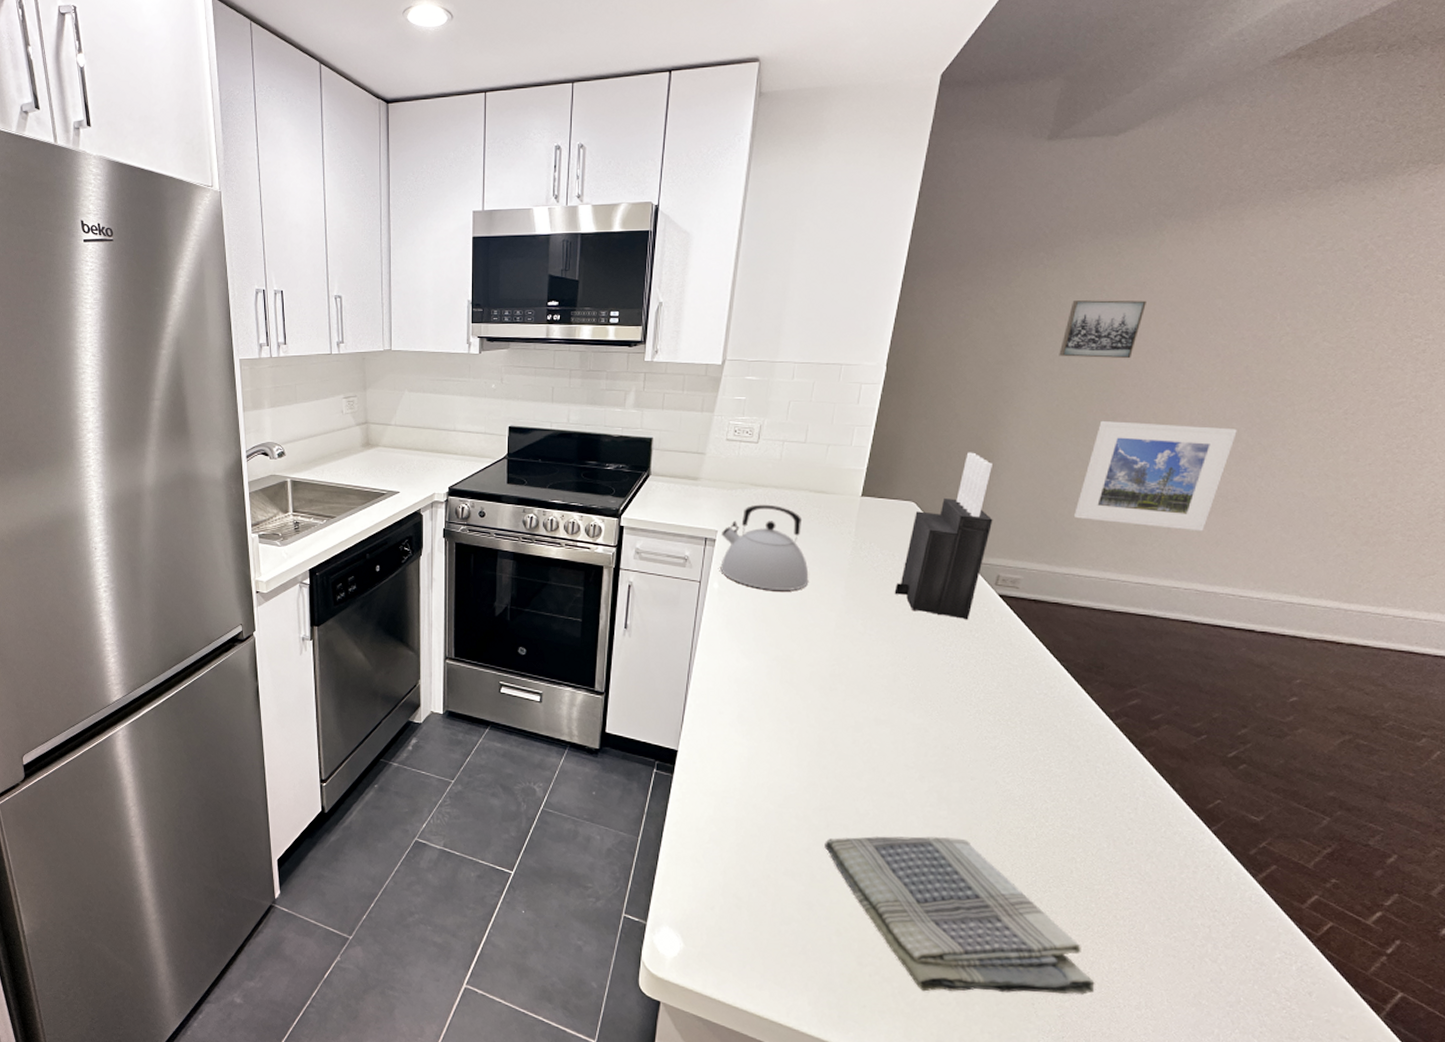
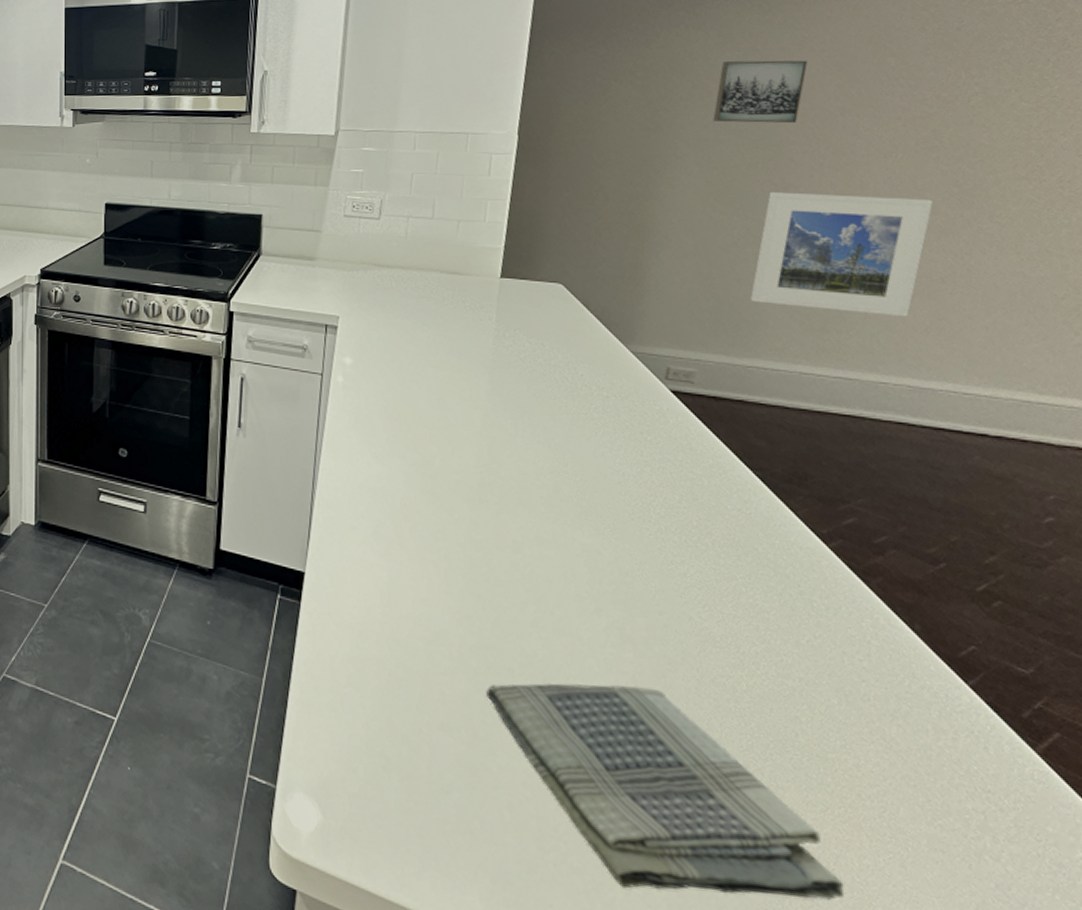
kettle: present [720,504,809,590] -> none [344,287,447,385]
knife block: present [894,452,993,620] -> none [547,228,656,420]

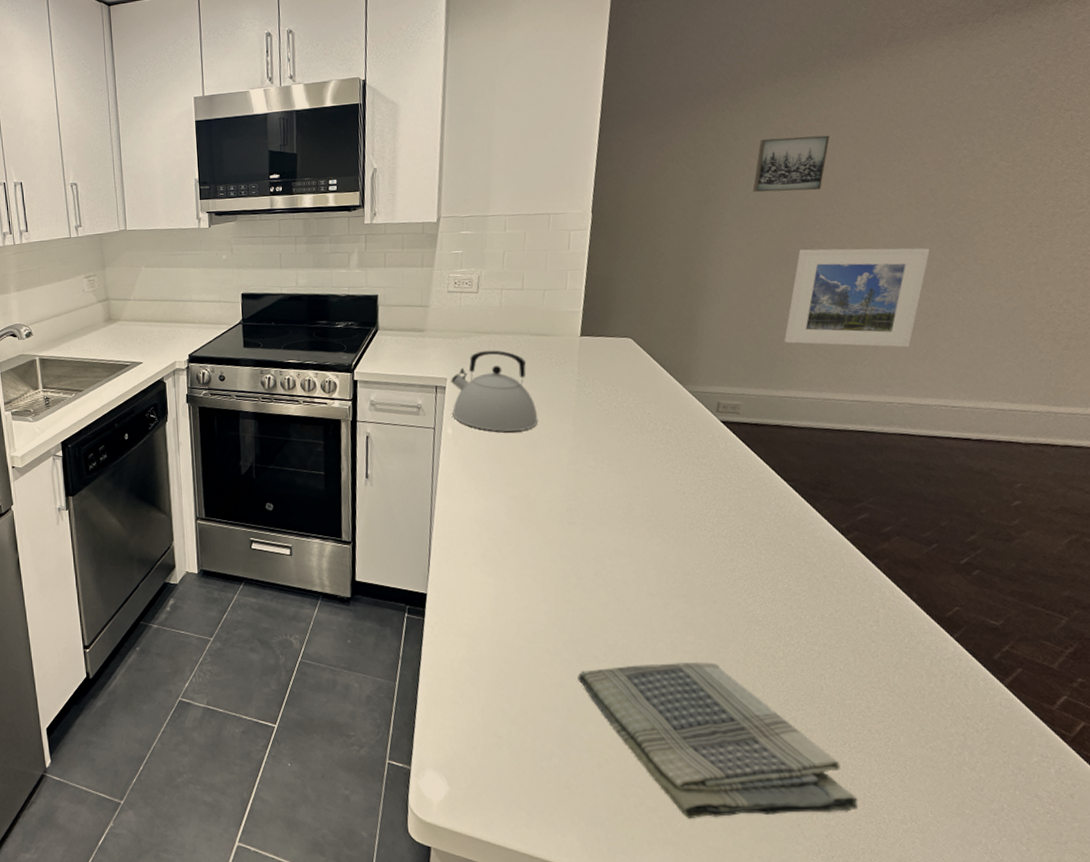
kettle: none [344,287,447,385] -> present [451,350,538,432]

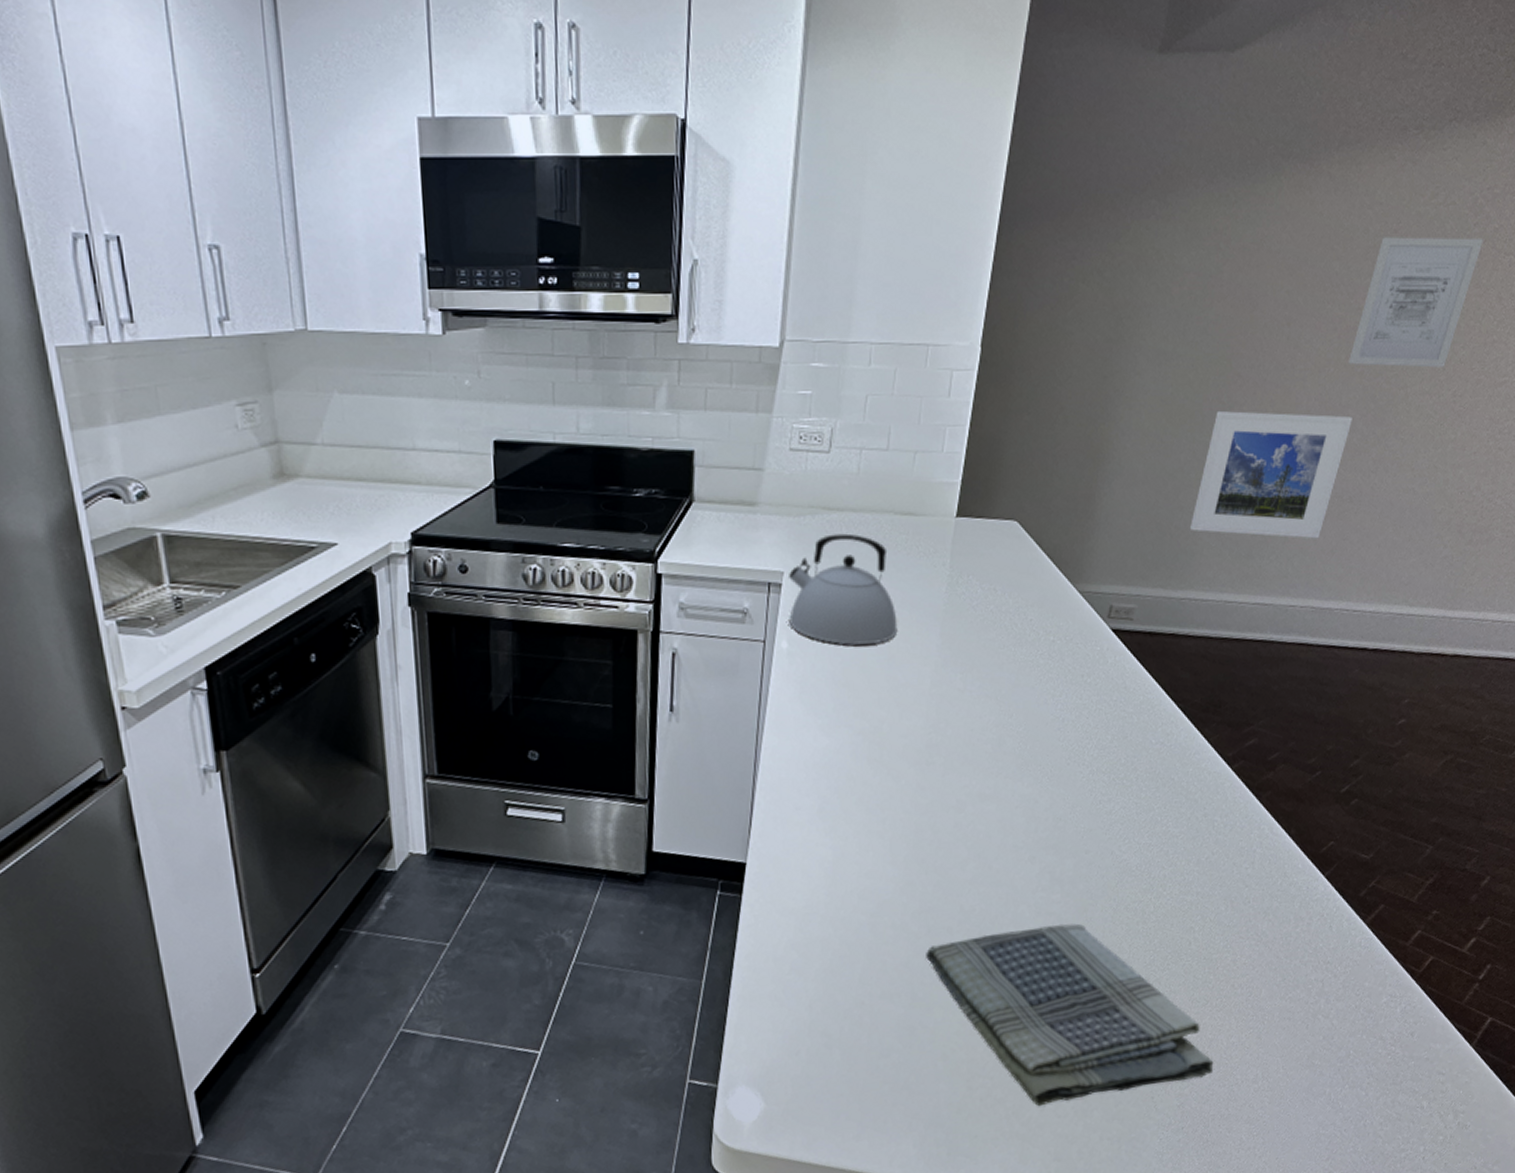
wall art: present [753,135,830,193] -> none [1173,261,1263,335]
wall art: none [918,100,1041,208] -> present [1348,237,1483,368]

